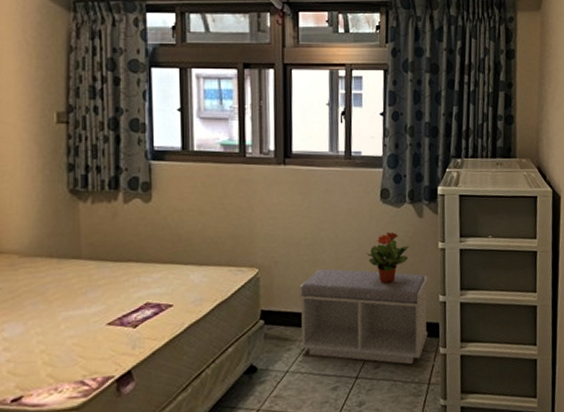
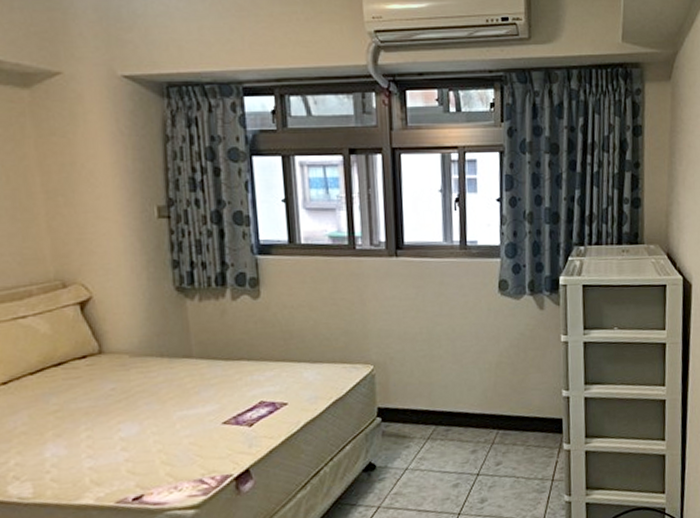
bench: present [299,268,428,365] -> none [416,364,551,461]
potted plant: present [366,231,410,284] -> none [484,325,531,380]

